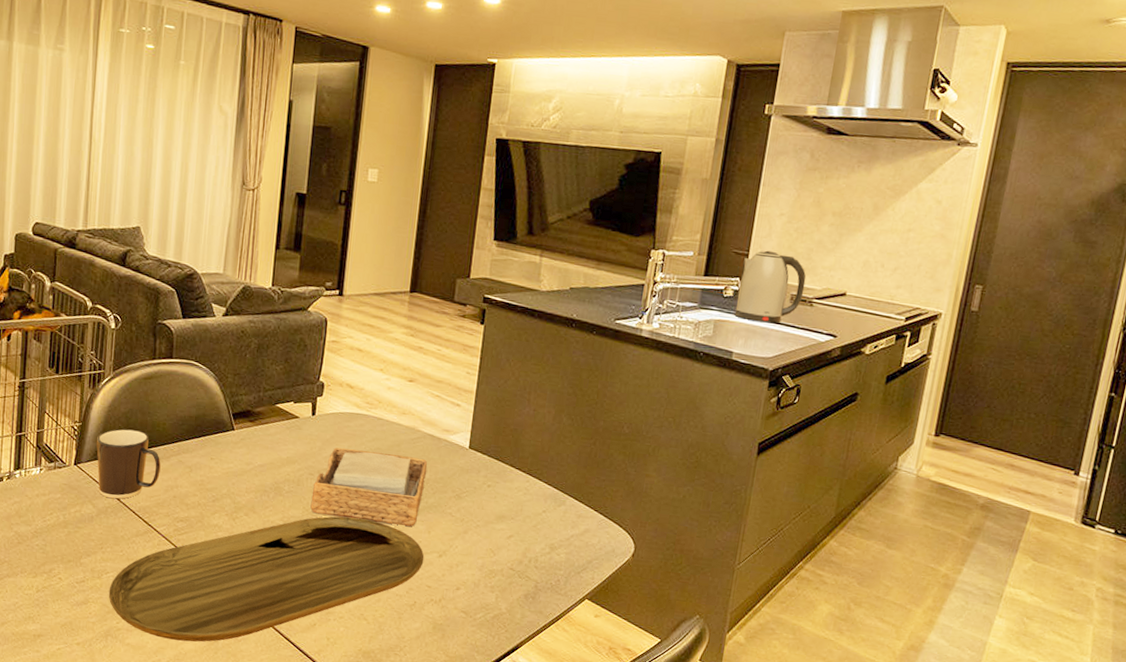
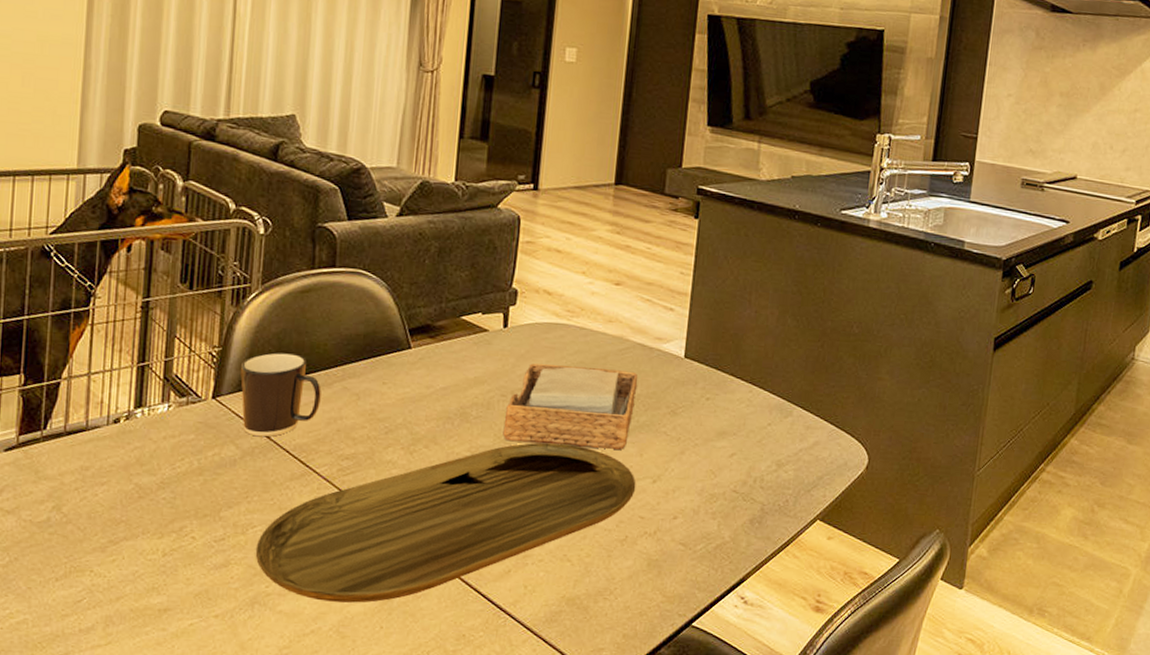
kettle: present [734,250,807,324] -> none [965,133,1037,210]

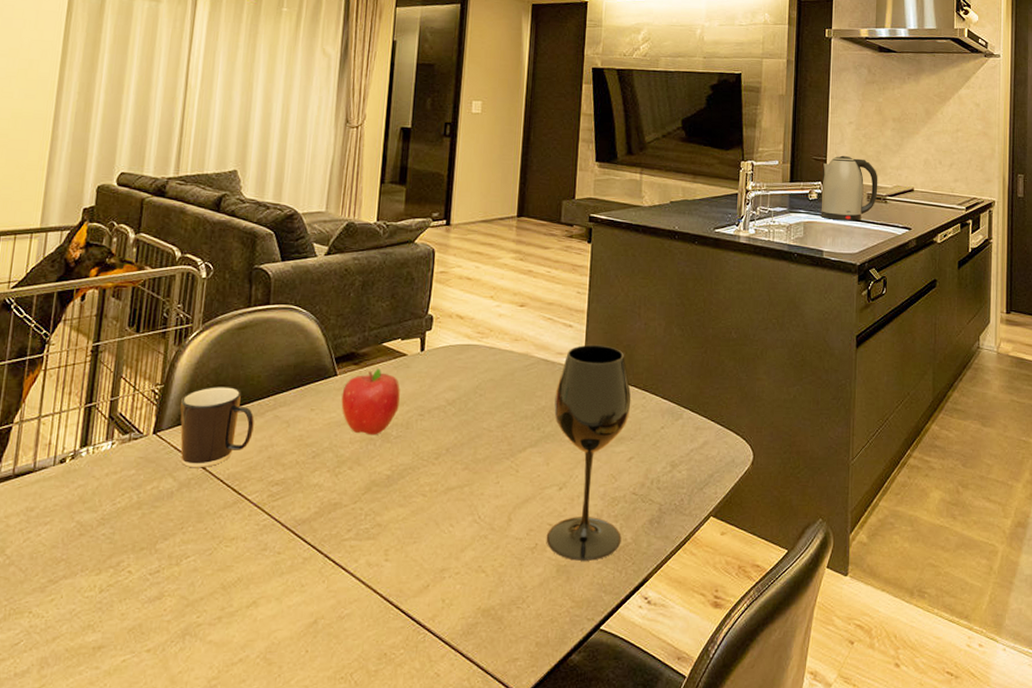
placemat: present [255,442,636,603] -> none [188,457,544,628]
fruit: none [416,343,481,414] -> present [341,369,400,435]
napkin holder: present [503,363,638,451] -> none [421,383,543,461]
wineglass: none [637,330,737,557] -> present [546,344,631,561]
kettle: none [965,133,1037,210] -> present [821,155,878,221]

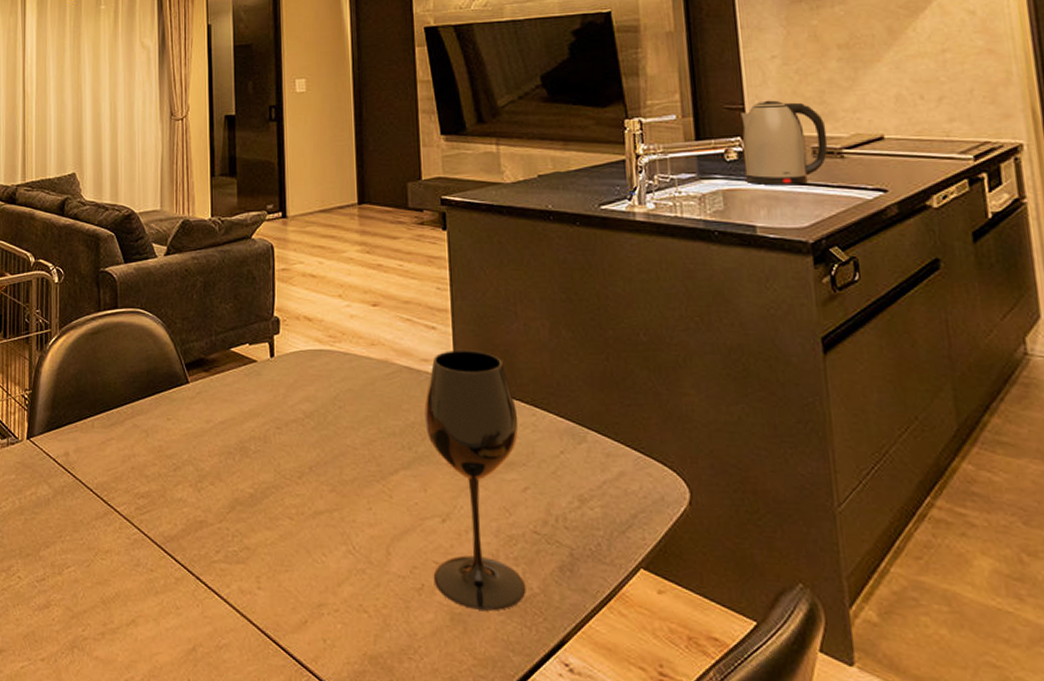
mug: present [180,387,255,468] -> none [47,393,115,476]
fruit: present [341,369,400,435] -> none [196,376,254,449]

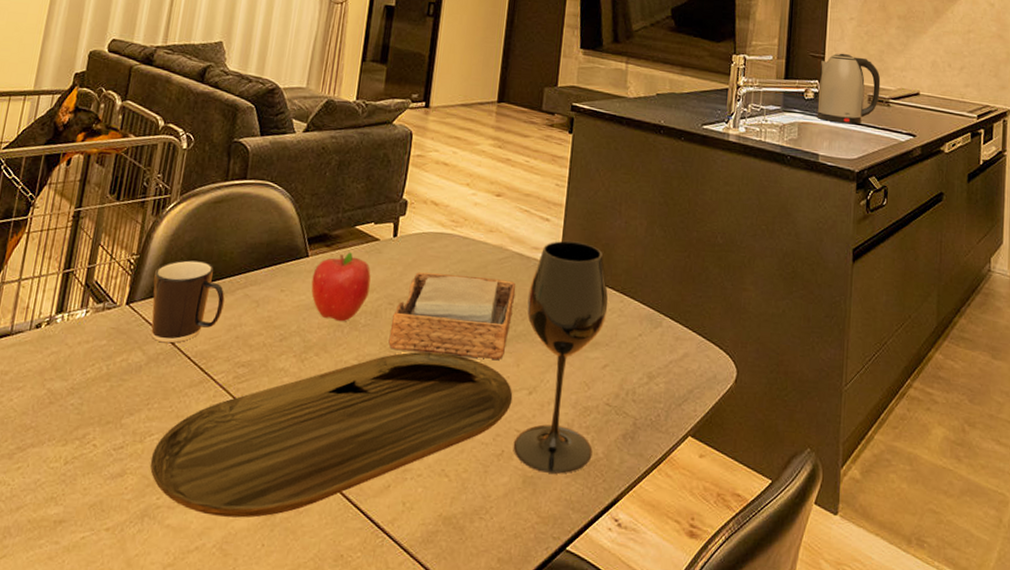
mug: none [47,393,115,476] -> present [151,260,225,344]
placemat: none [71,477,425,652] -> present [150,351,513,518]
fruit: none [196,376,254,449] -> present [311,252,371,322]
napkin holder: none [282,393,411,485] -> present [388,272,516,360]

